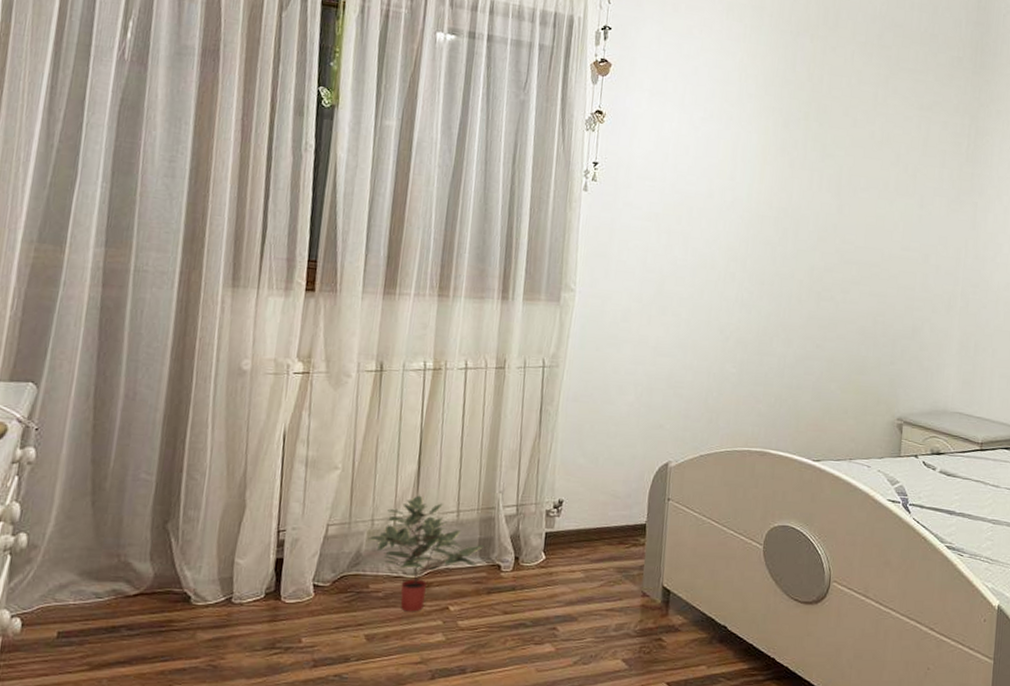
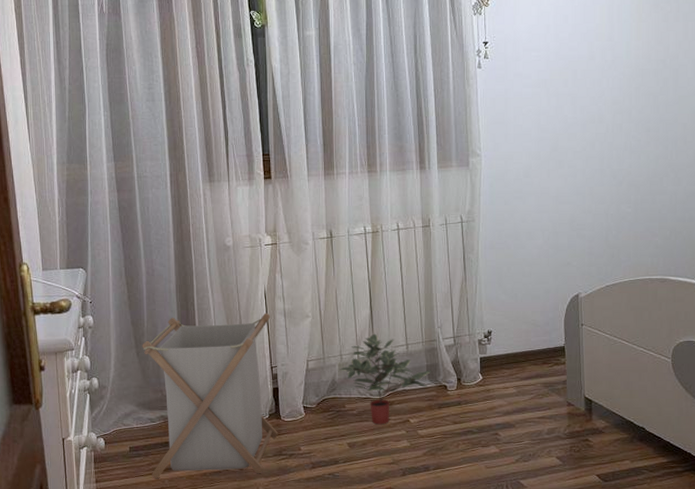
laundry basket: none [84,458,288,677] -> present [142,313,278,478]

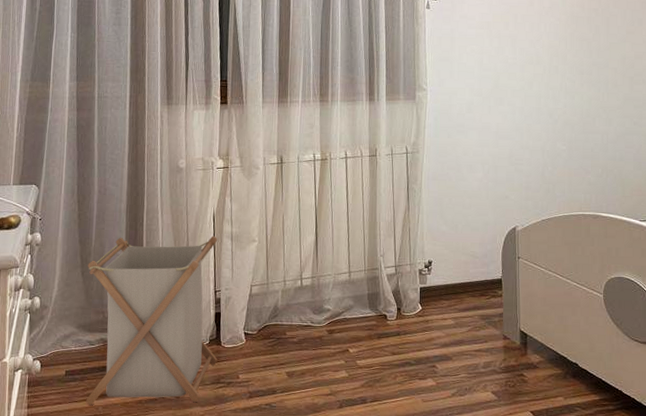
potted plant: present [339,333,432,425] -> none [282,260,373,354]

